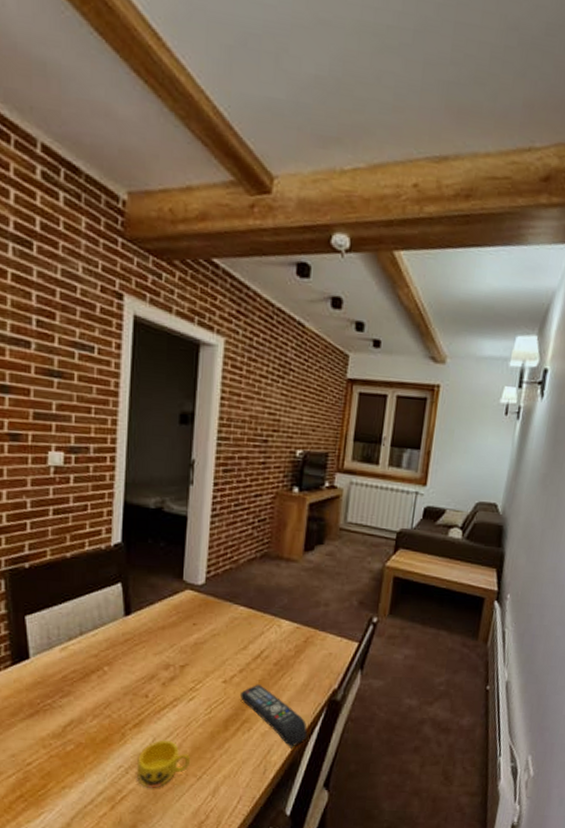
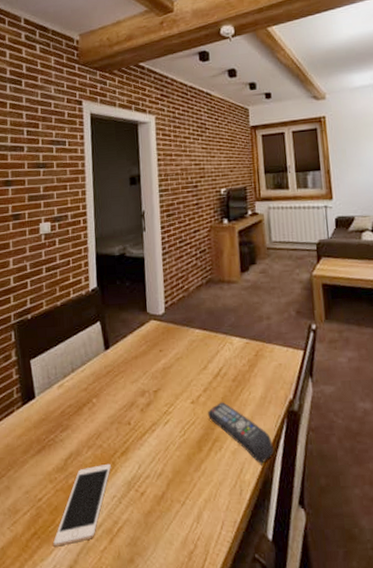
cell phone: none [43,734,120,810] -> present [53,463,111,547]
cup: present [136,740,190,788] -> none [127,465,173,517]

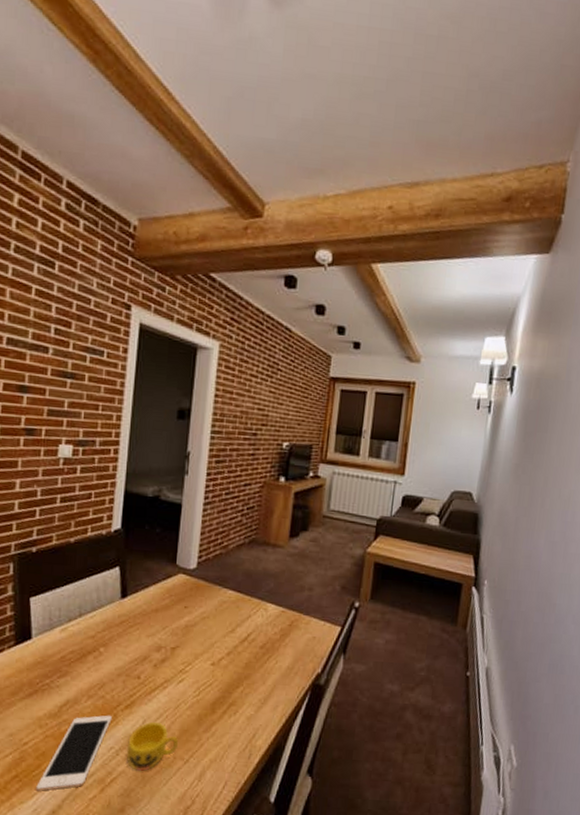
cup: none [127,465,173,517] -> present [126,721,178,771]
remote control: present [207,402,274,465] -> none [227,667,292,733]

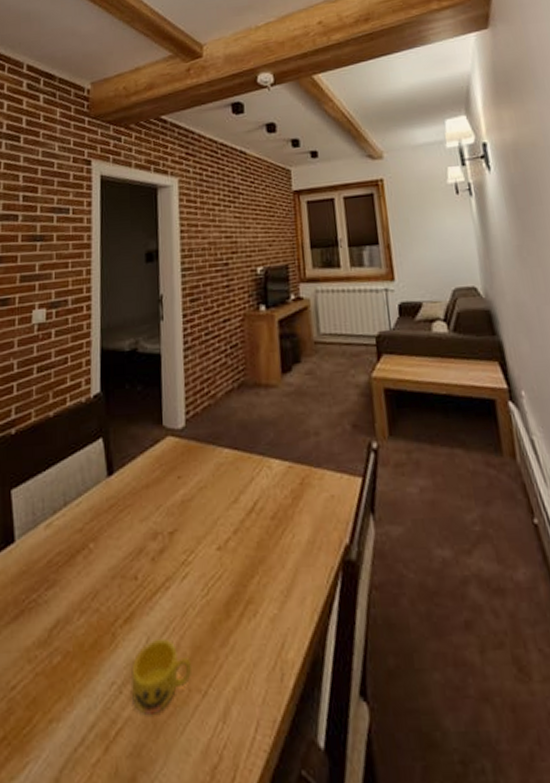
cell phone: present [36,715,112,791] -> none [28,635,110,758]

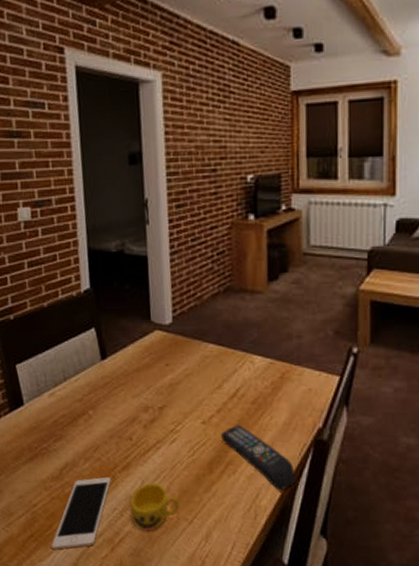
cell phone: none [28,635,110,758] -> present [51,476,111,550]
remote control: none [238,548,325,638] -> present [220,425,295,492]

